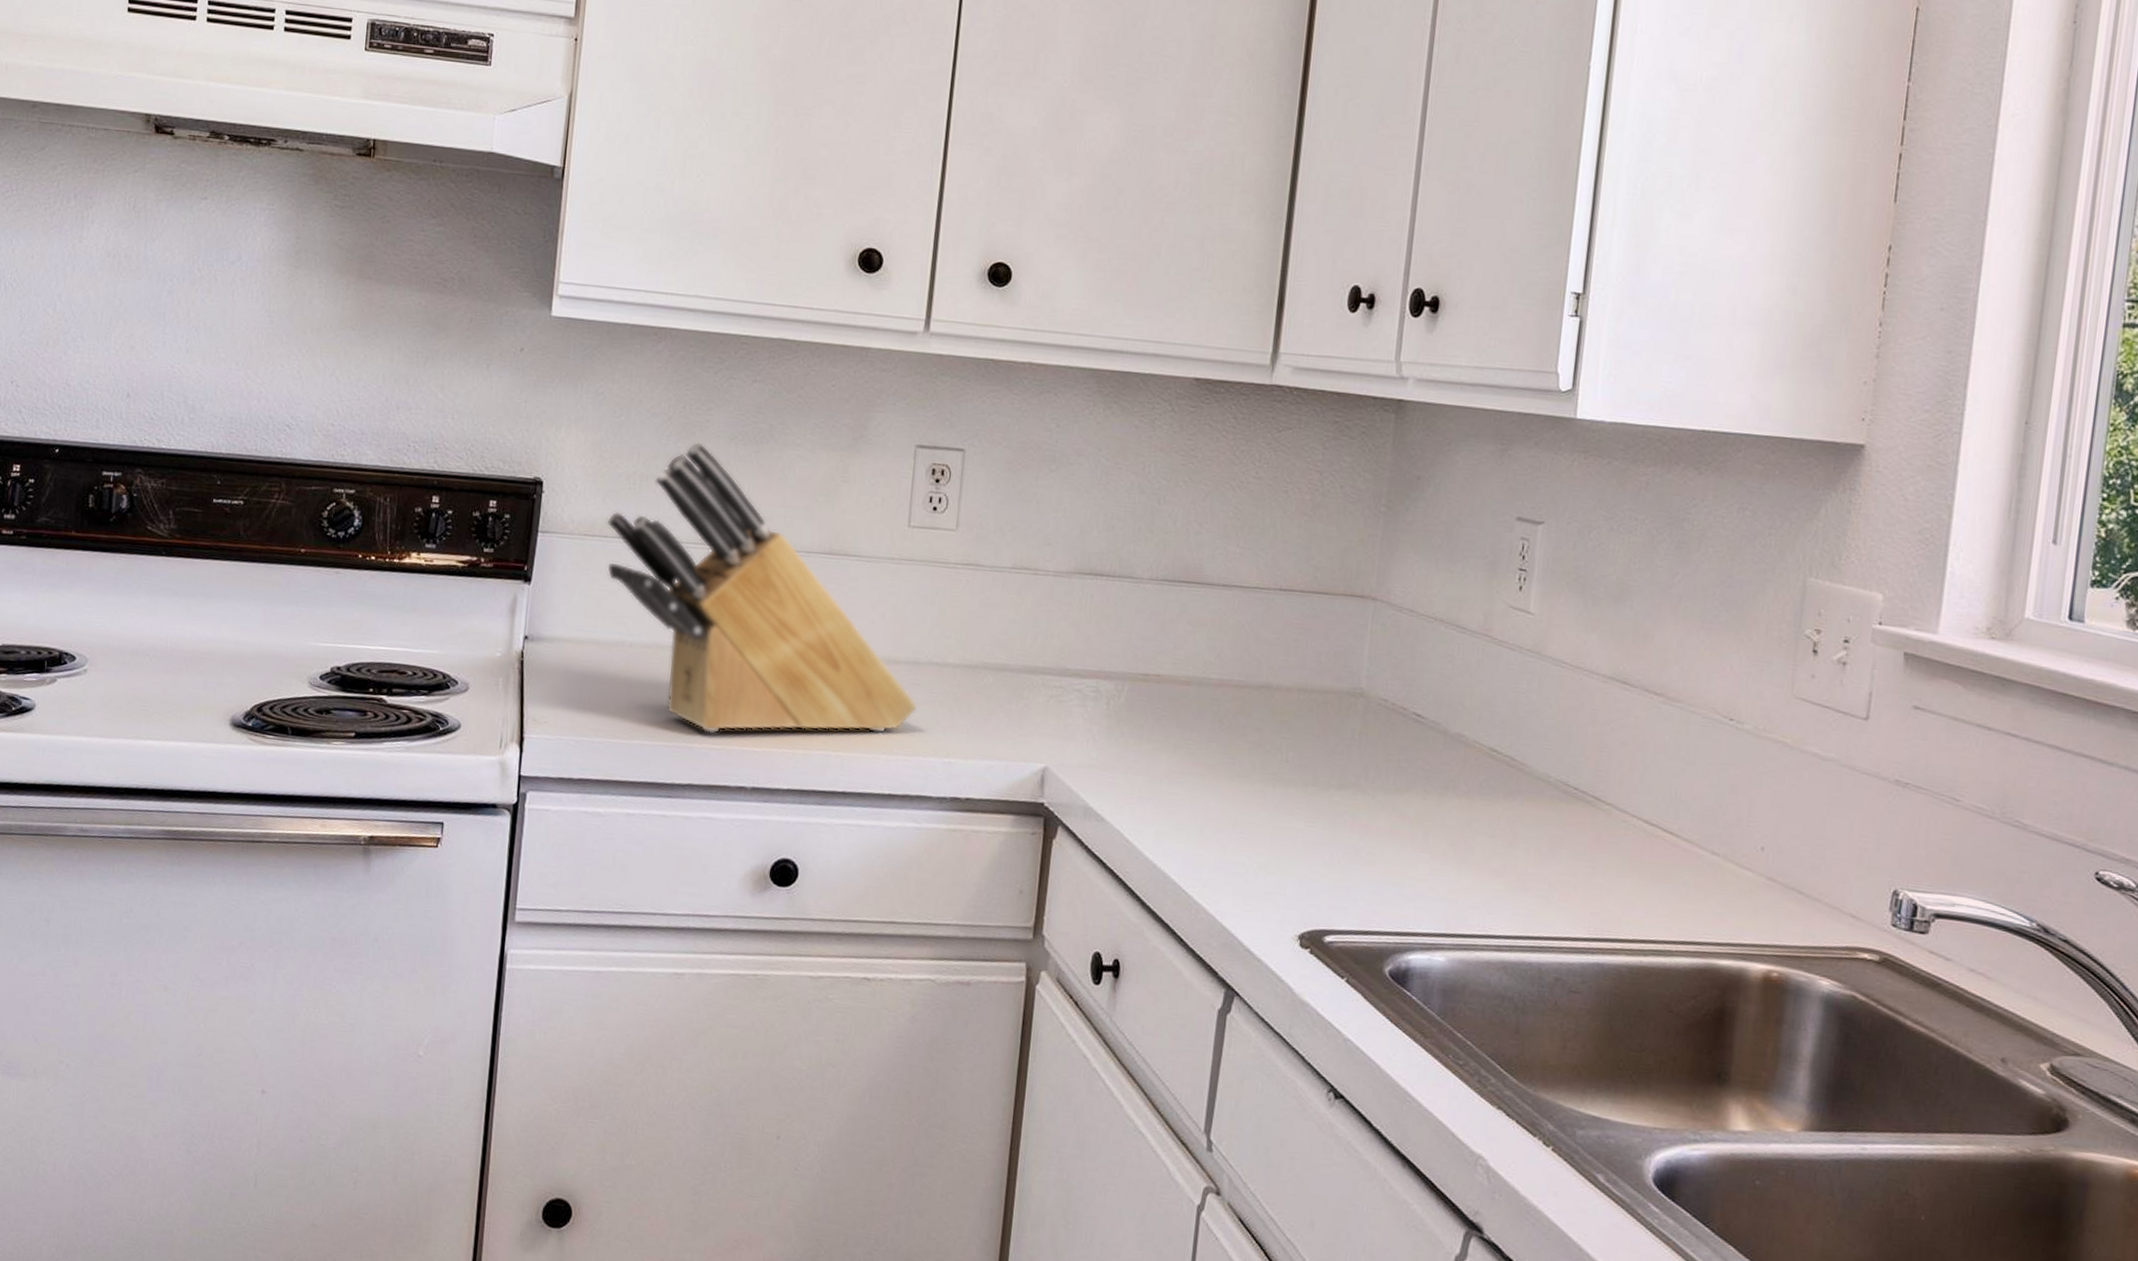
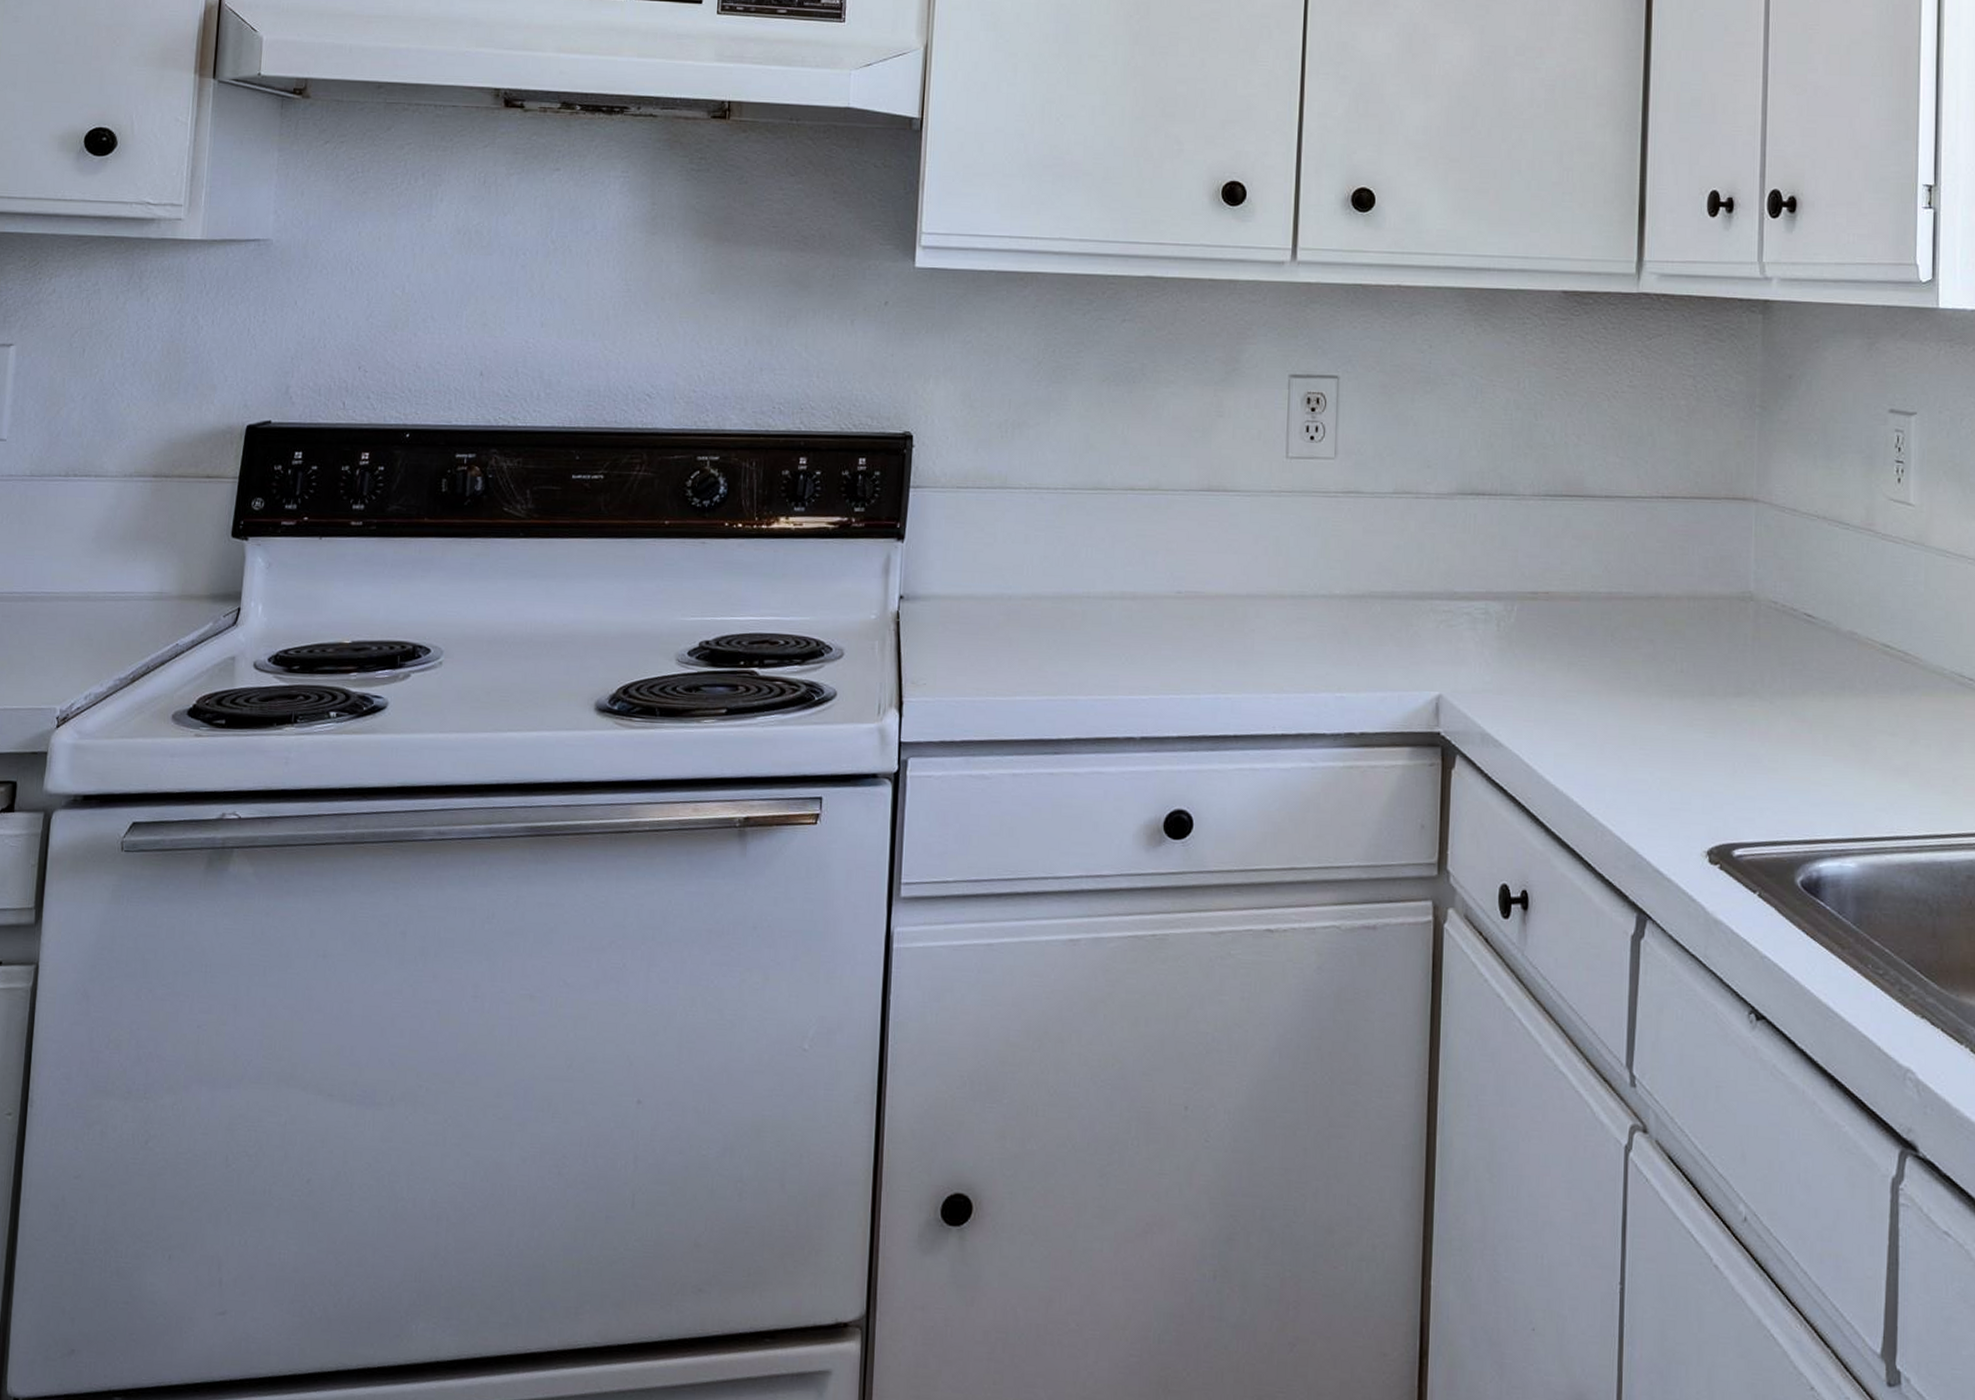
knife block: present [606,441,918,734] -> none [979,384,1306,684]

